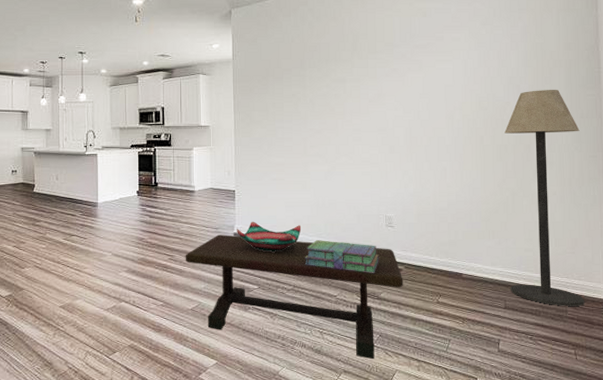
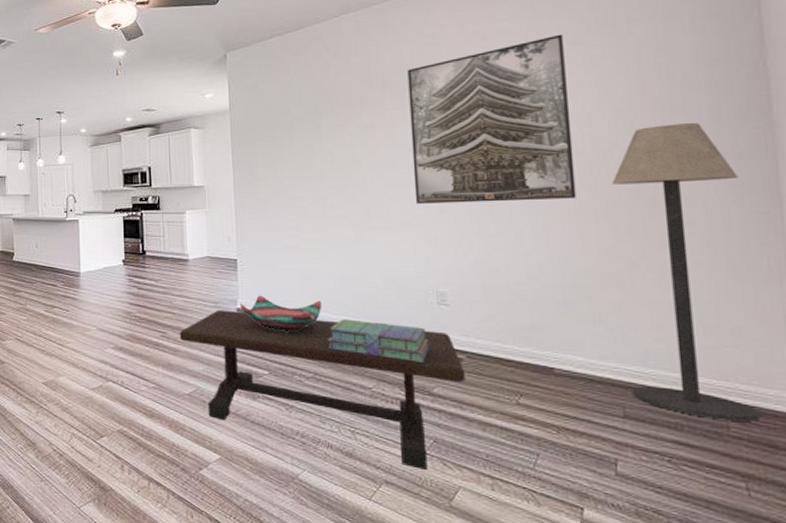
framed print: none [371,16,482,145] -> present [407,34,577,204]

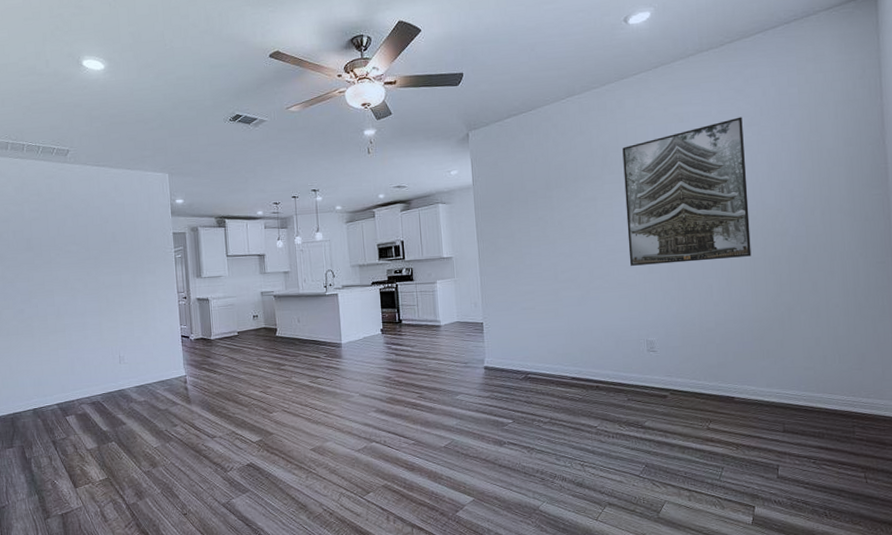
coffee table: present [179,310,466,471] -> none [434,369,669,491]
decorative bowl: present [240,295,322,331] -> none [487,353,556,384]
stack of books: present [328,319,430,364] -> none [561,369,642,402]
floor lamp: present [612,123,760,422] -> none [777,191,875,427]

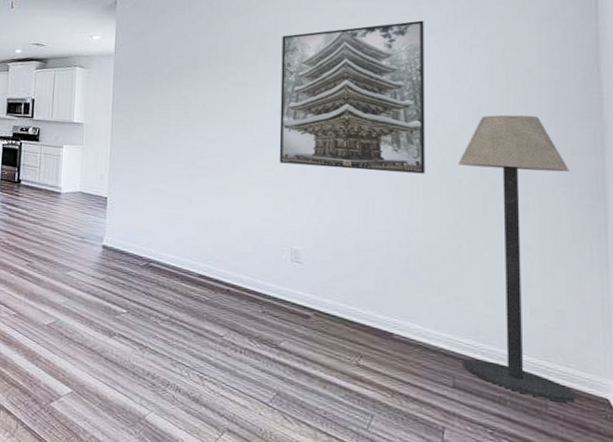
floor lamp: none [777,191,875,427] -> present [458,114,576,403]

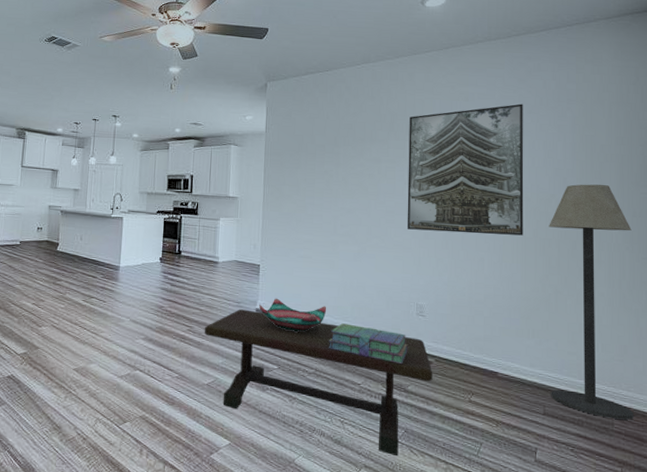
coffee table: none [44,245,311,423] -> present [204,309,433,457]
decorative bowl: none [106,234,184,274] -> present [259,298,327,332]
stack of books: none [186,266,281,317] -> present [329,323,408,365]

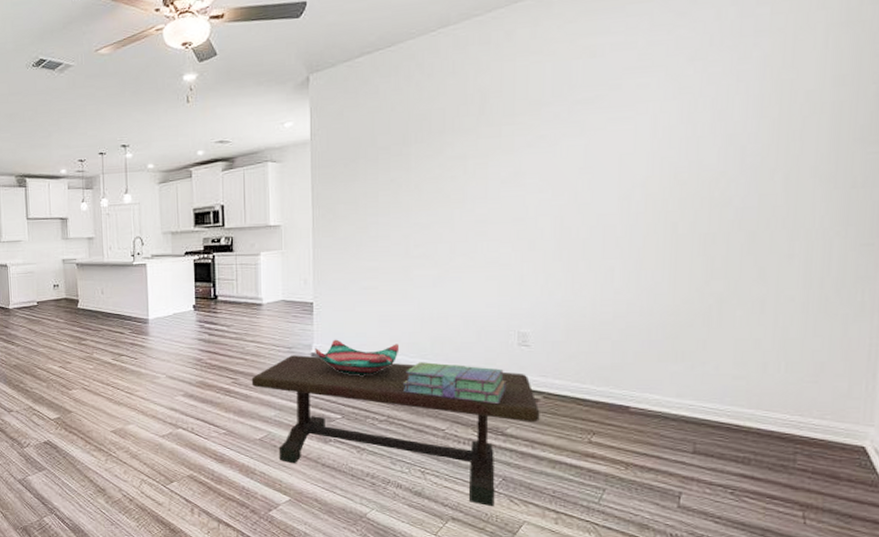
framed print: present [407,103,524,236] -> none [504,48,682,241]
floor lamp: present [549,184,634,420] -> none [705,148,847,454]

